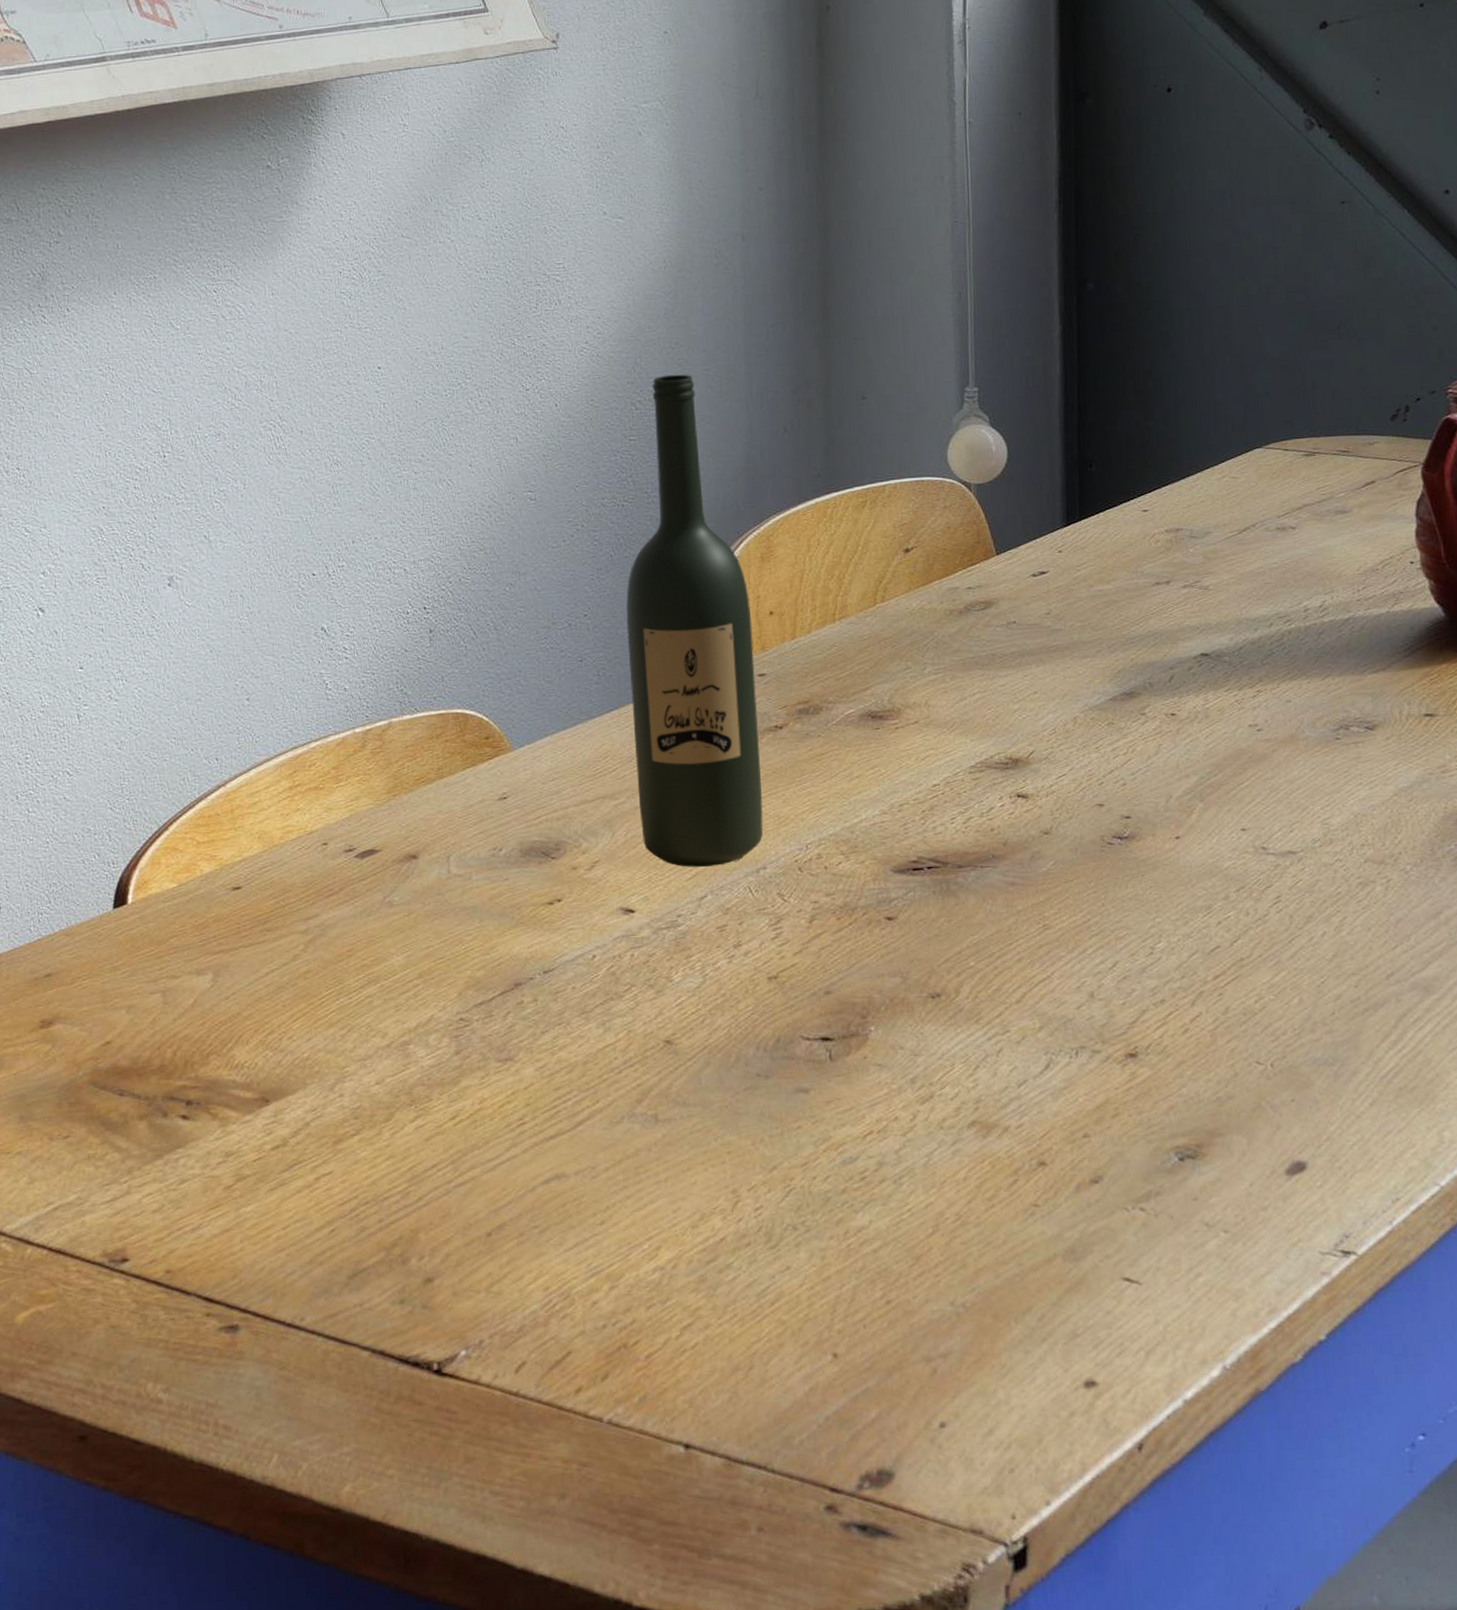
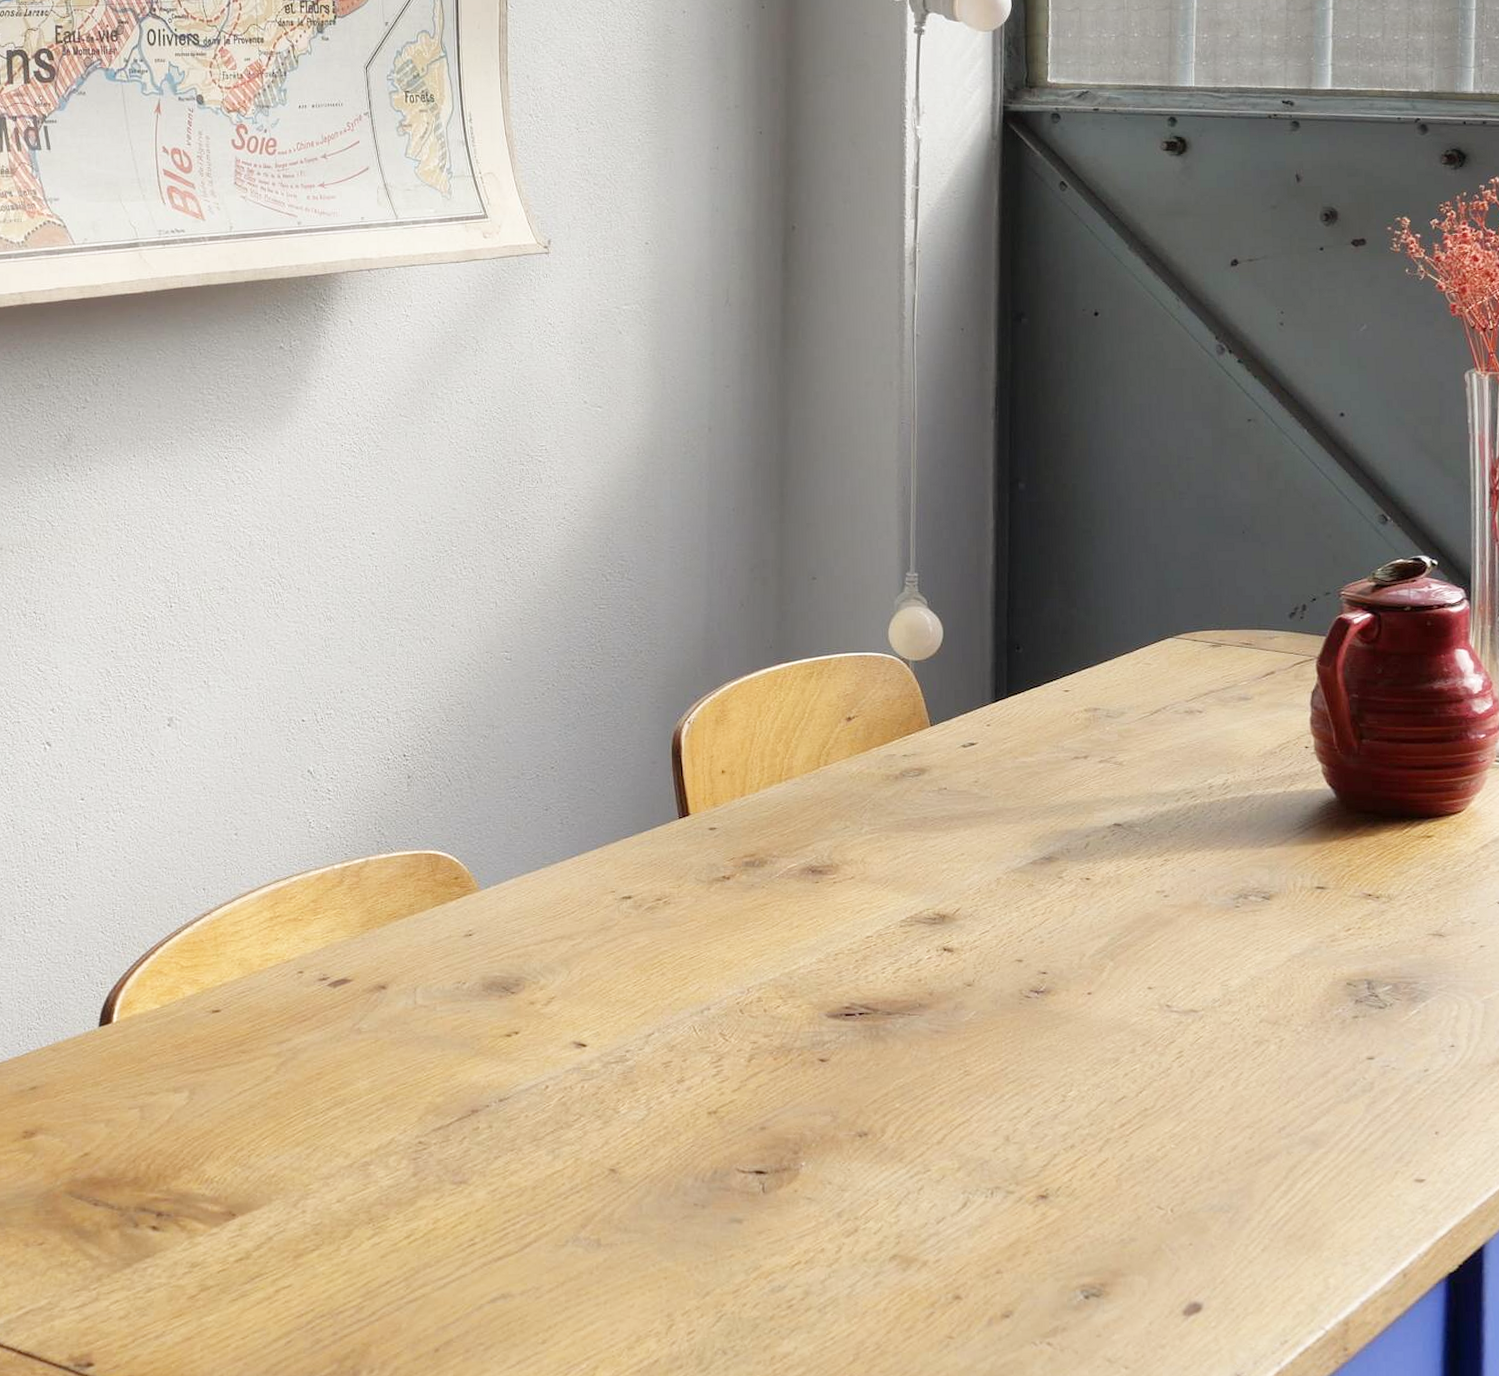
wine bottle: present [626,374,764,867] -> none [590,550,709,1006]

